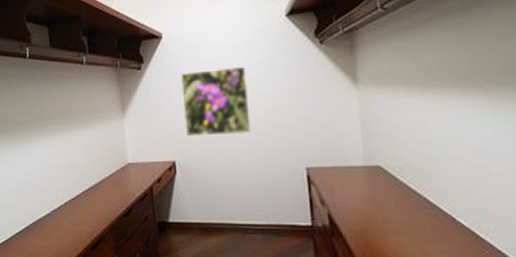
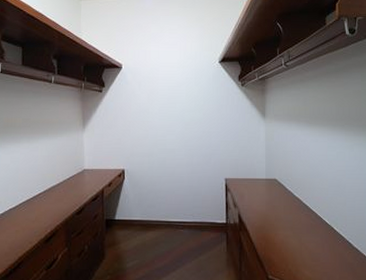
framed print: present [180,66,251,137] -> none [134,97,187,151]

